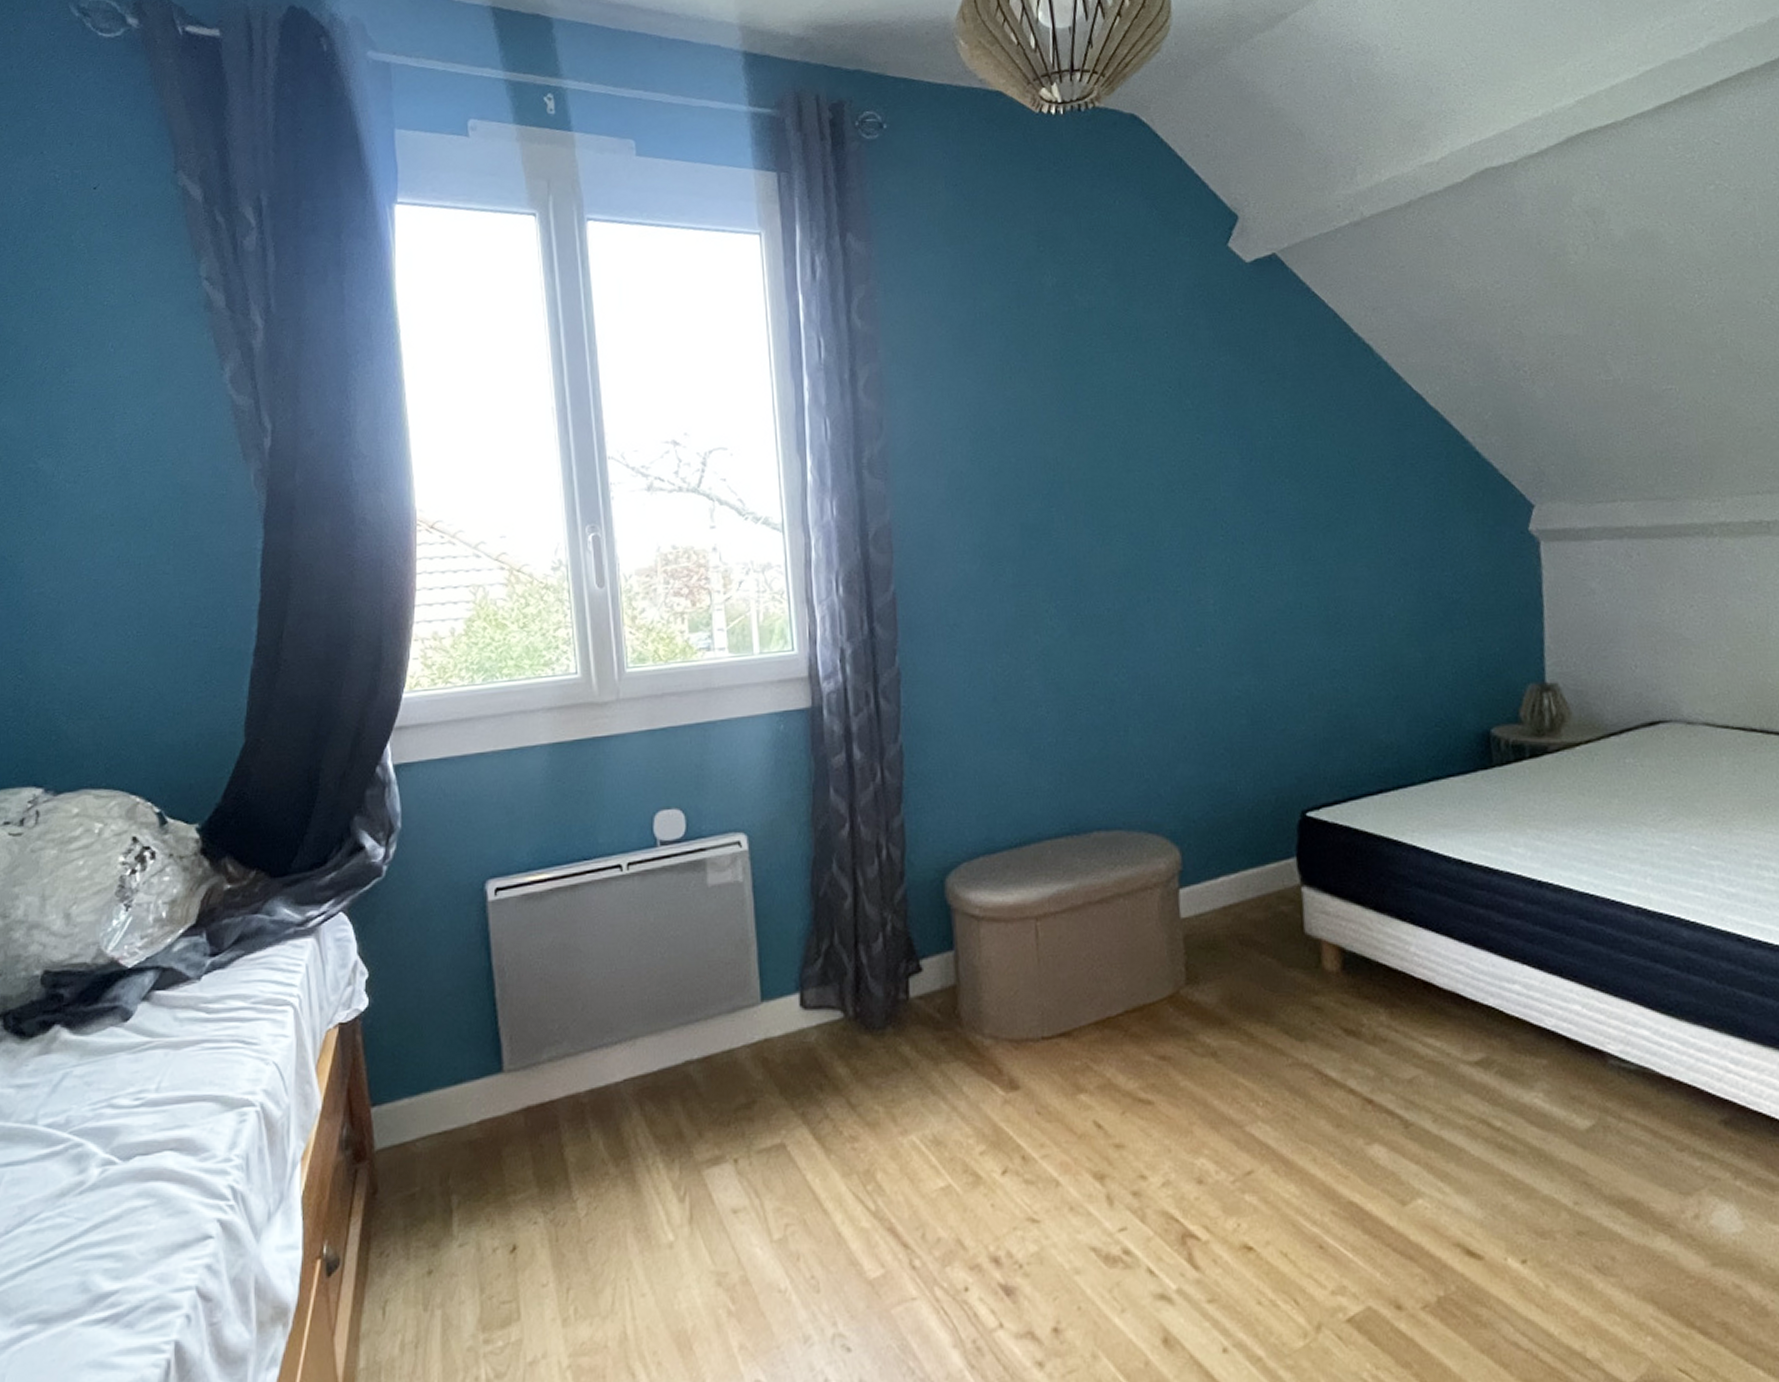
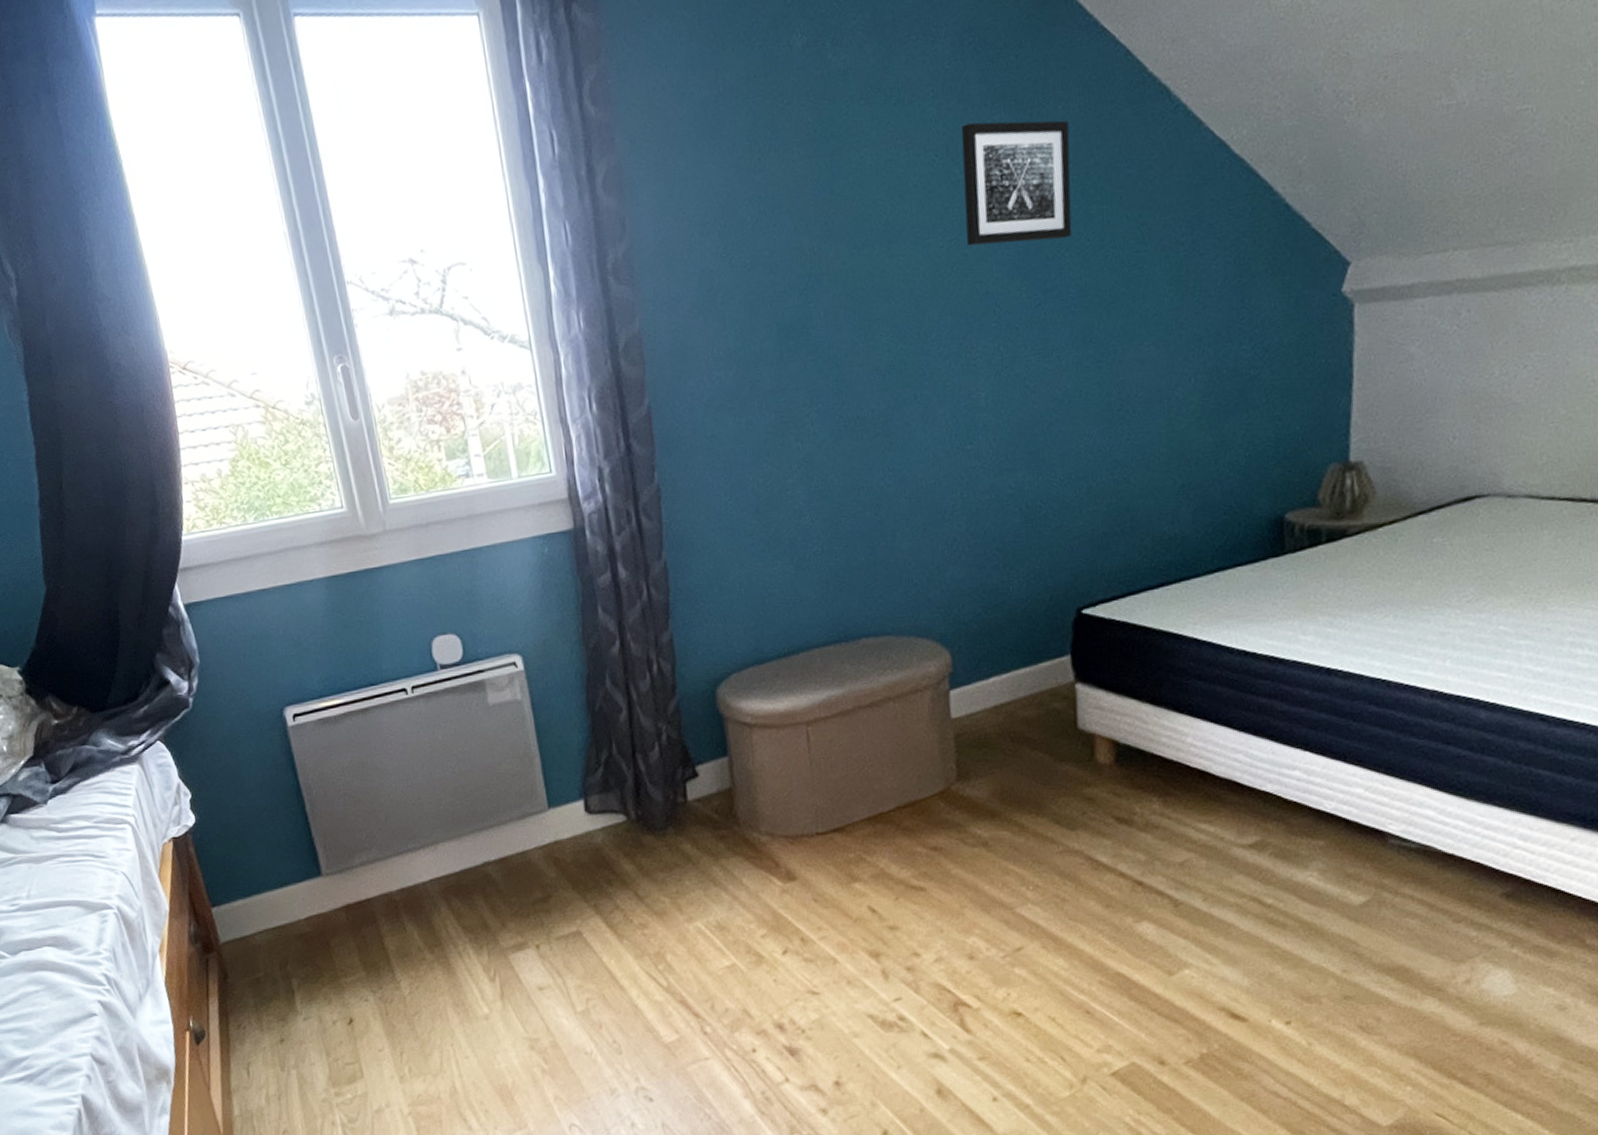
wall art: none [1192,361,1291,467] -> present [961,120,1072,246]

